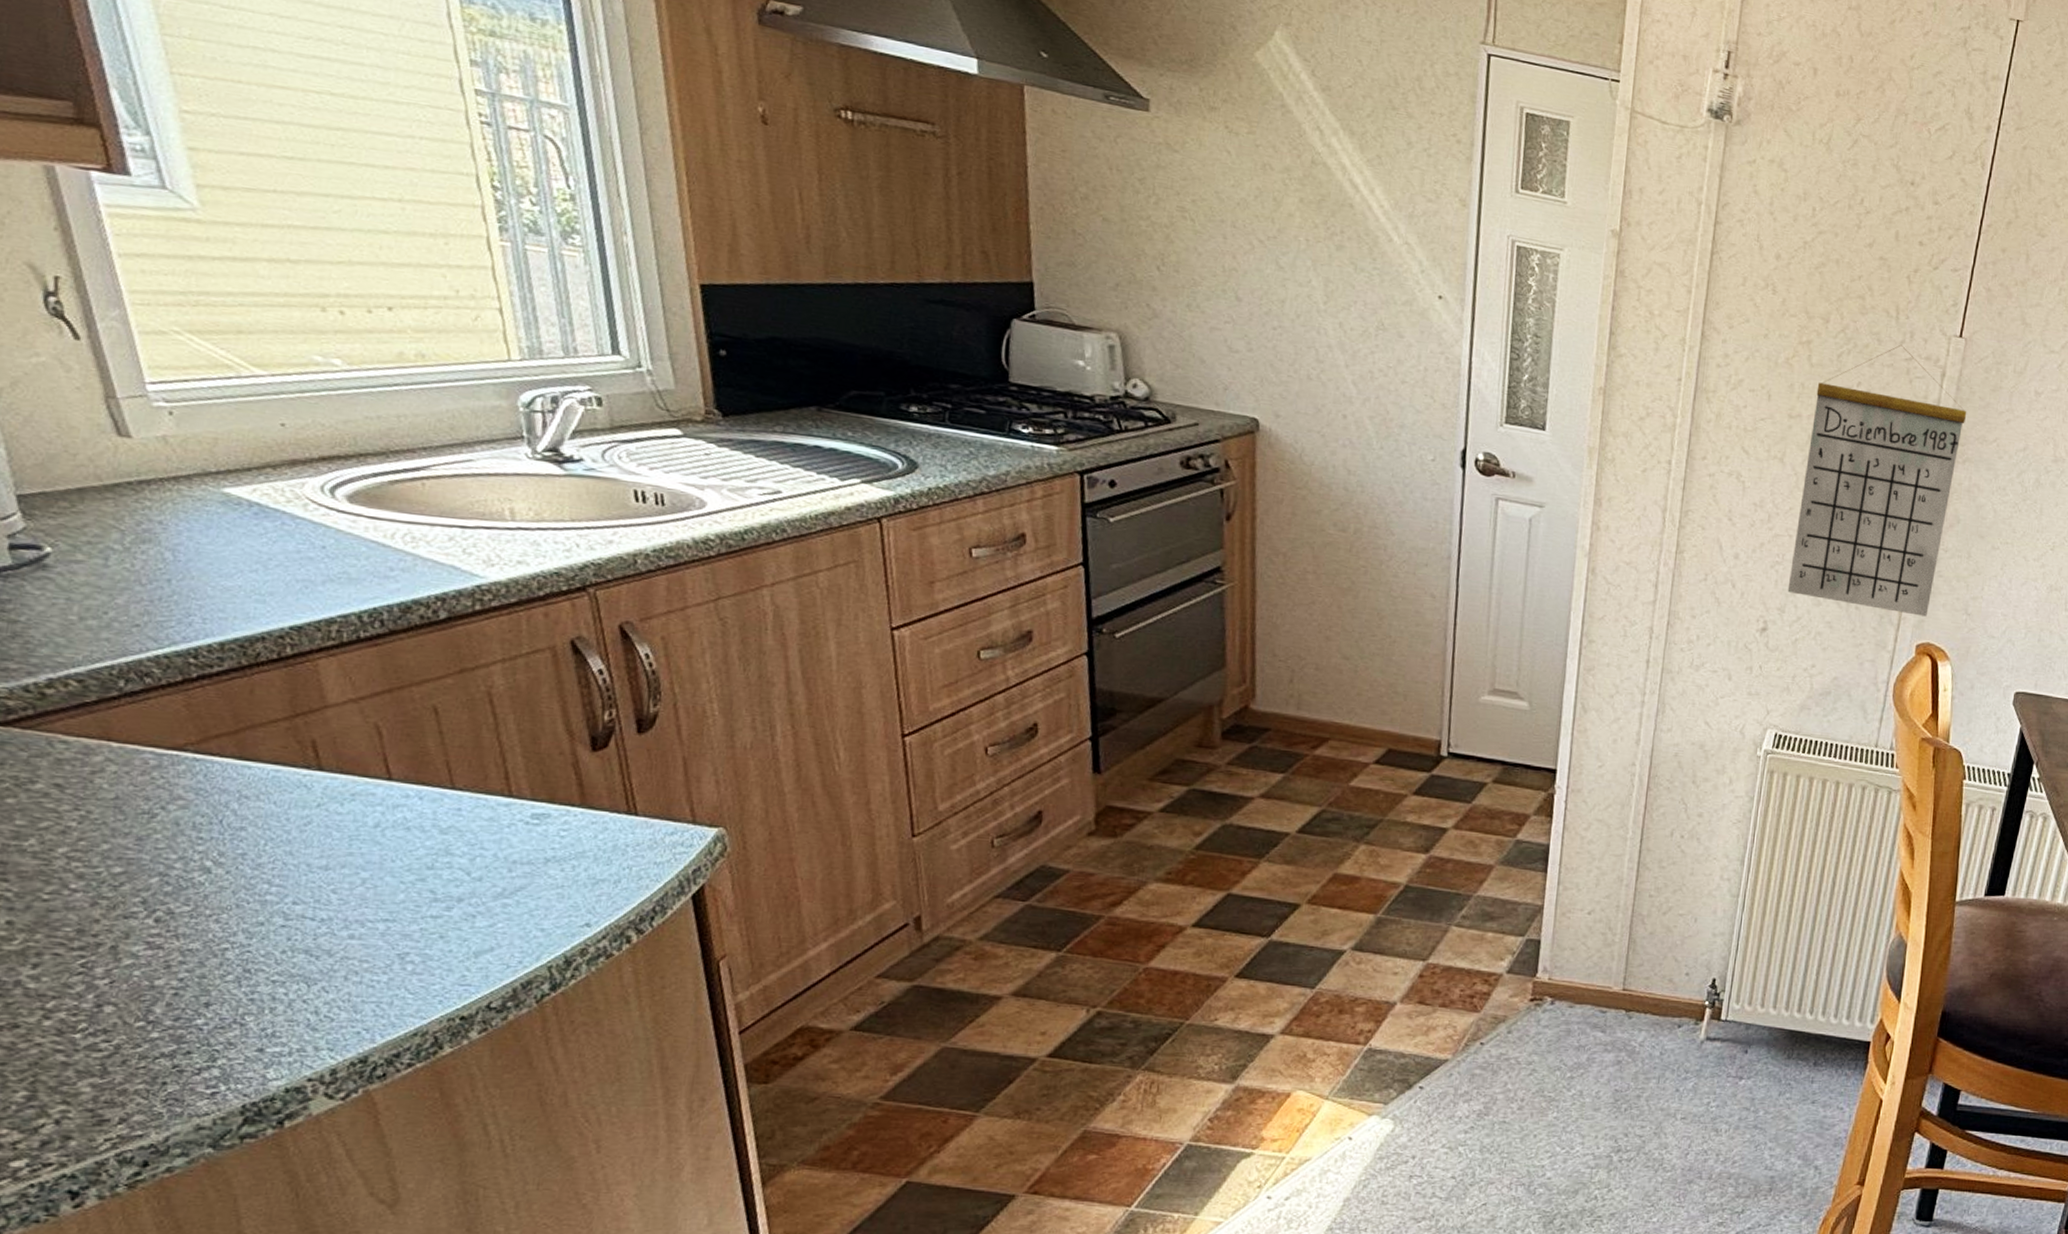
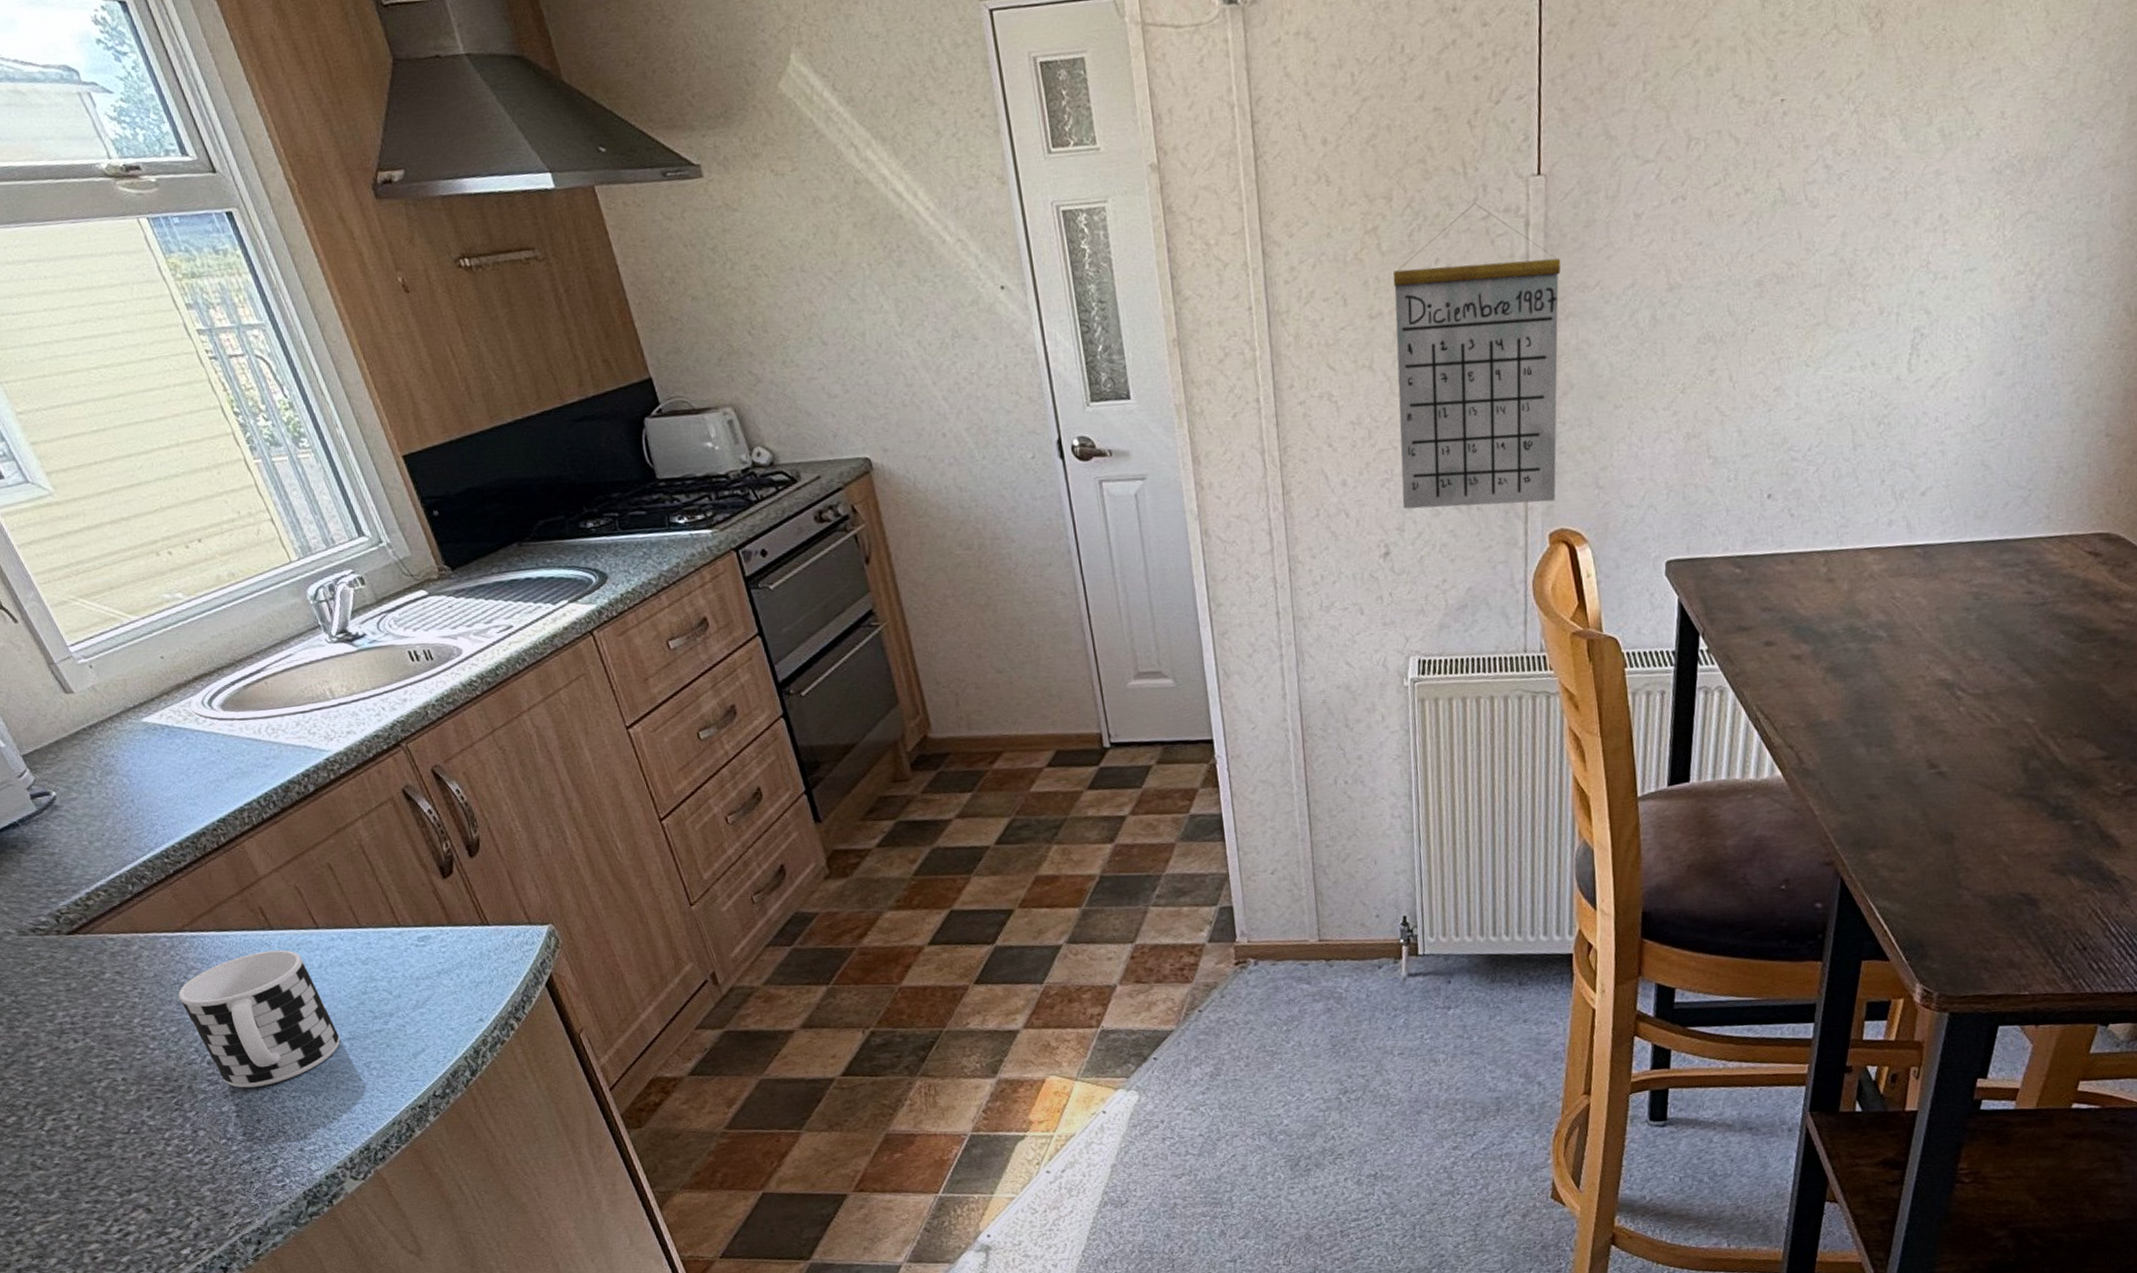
cup: none [142,794,374,962] -> present [178,949,340,1088]

